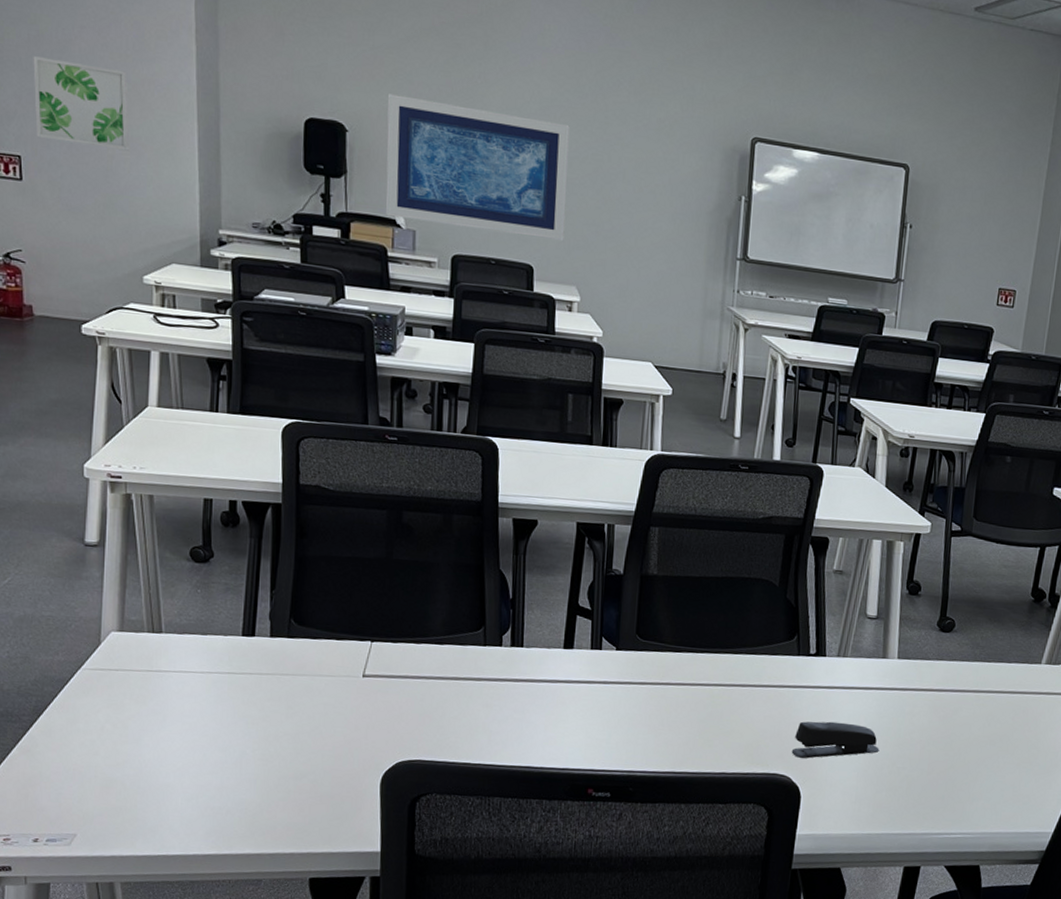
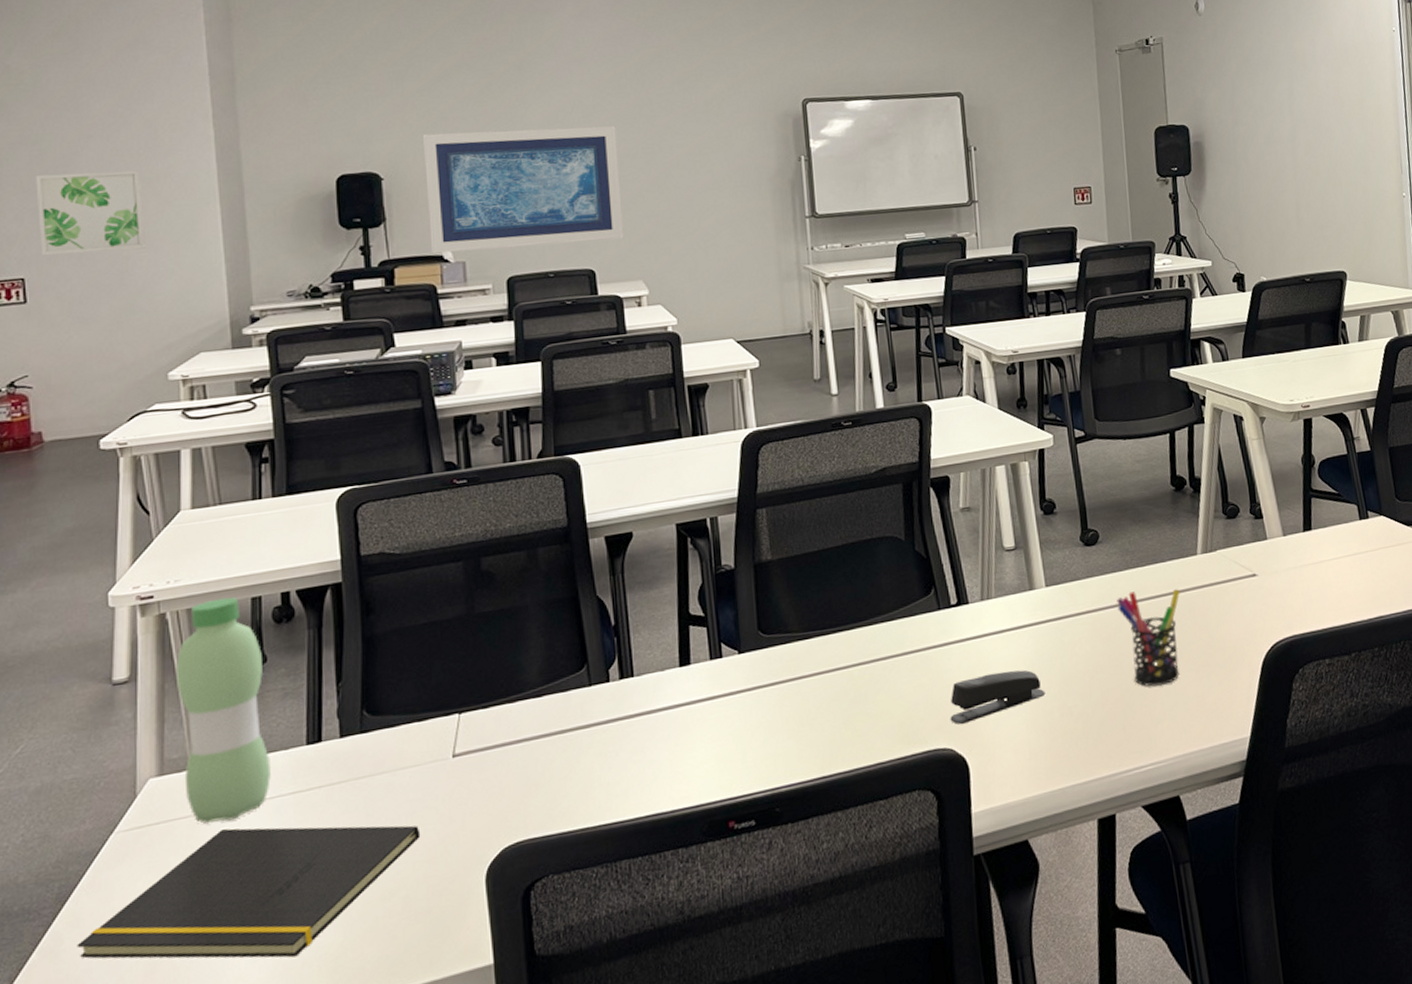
notepad: none [48,688,331,805] -> present [77,825,421,959]
water bottle: none [138,492,212,683] -> present [176,597,272,824]
pen holder: none [958,682,1019,770] -> present [1117,589,1180,687]

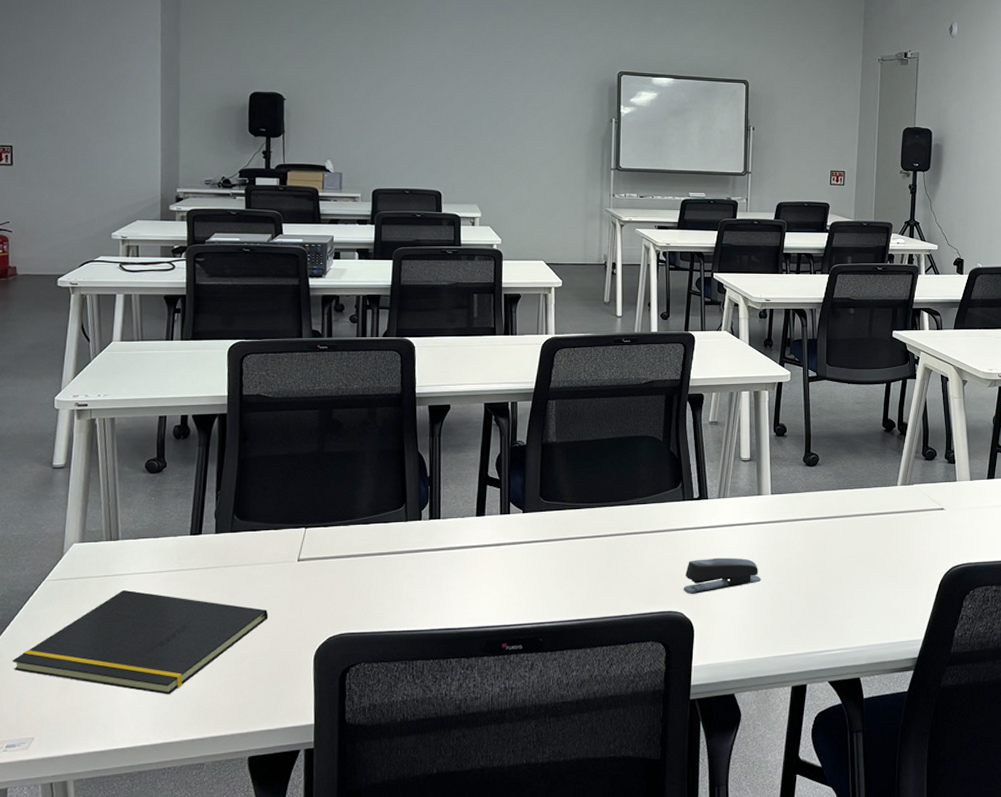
wall art: present [35,170,146,255] -> none [26,66,104,133]
water bottle: present [176,597,272,824] -> none [99,413,163,585]
wall art: present [422,125,624,254] -> none [317,67,468,170]
pen holder: present [1117,589,1180,687] -> none [827,508,880,587]

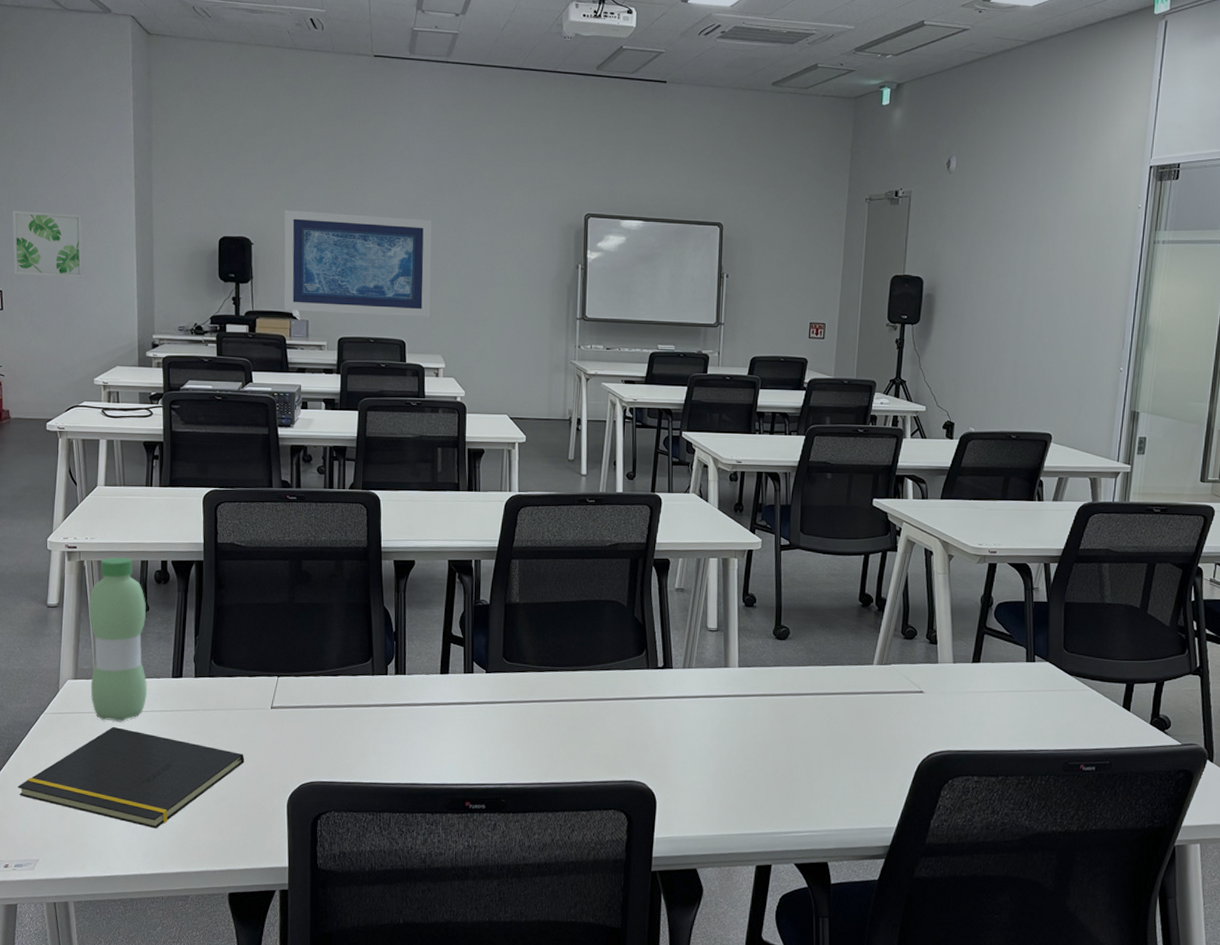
wall art: none [26,66,104,133] -> present [12,211,84,278]
water bottle: none [99,413,163,585] -> present [89,557,148,722]
wall art: none [317,67,468,170] -> present [284,210,432,318]
stapler: present [683,557,761,595] -> none [646,729,727,766]

